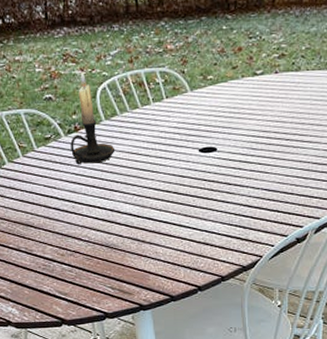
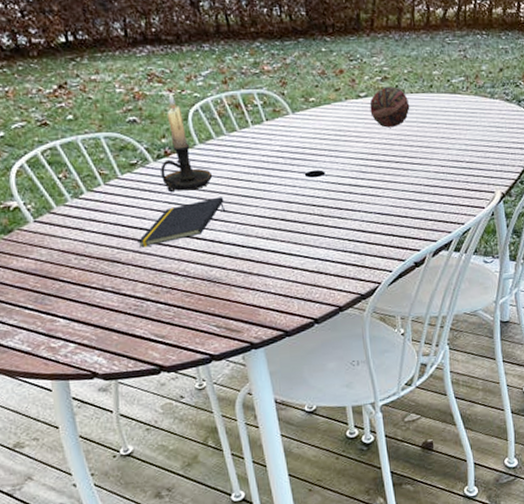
notepad: none [48,170,125,214] -> present [137,197,226,248]
decorative ball: none [265,63,305,105] -> present [369,86,410,128]

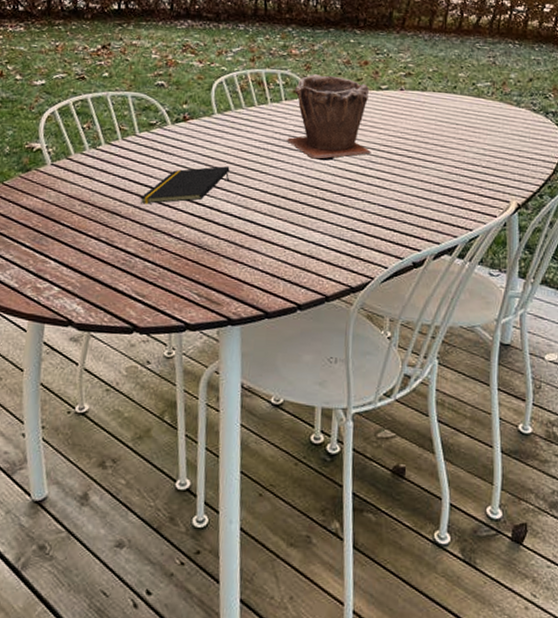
candle holder: present [160,93,213,193] -> none [175,64,224,156]
plant pot: none [274,89,360,177] -> present [287,74,371,159]
decorative ball: present [369,86,410,128] -> none [389,82,430,122]

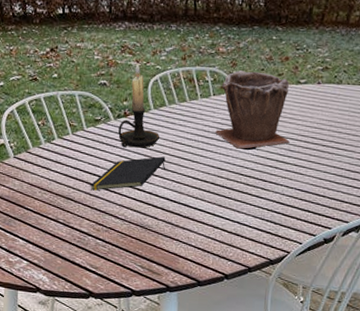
candle holder: none [175,64,224,156] -> present [118,64,160,148]

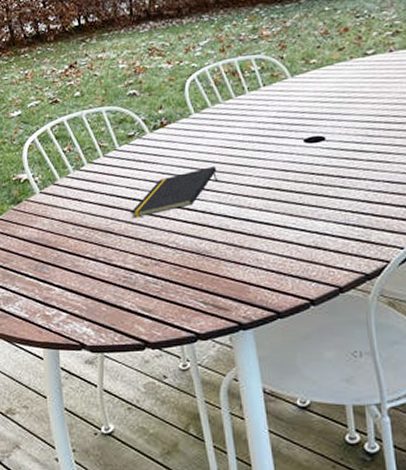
candle holder: present [118,64,160,148] -> none [156,65,207,163]
plant pot: present [215,70,290,149] -> none [272,50,367,144]

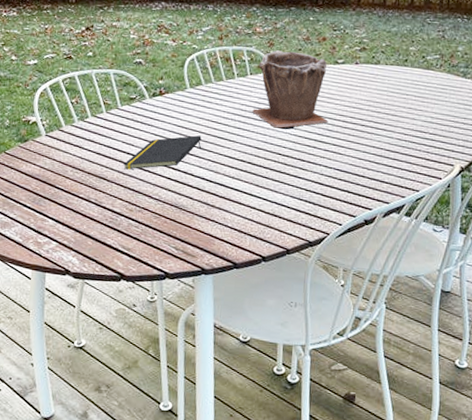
plant pot: none [272,50,367,144] -> present [252,50,328,128]

